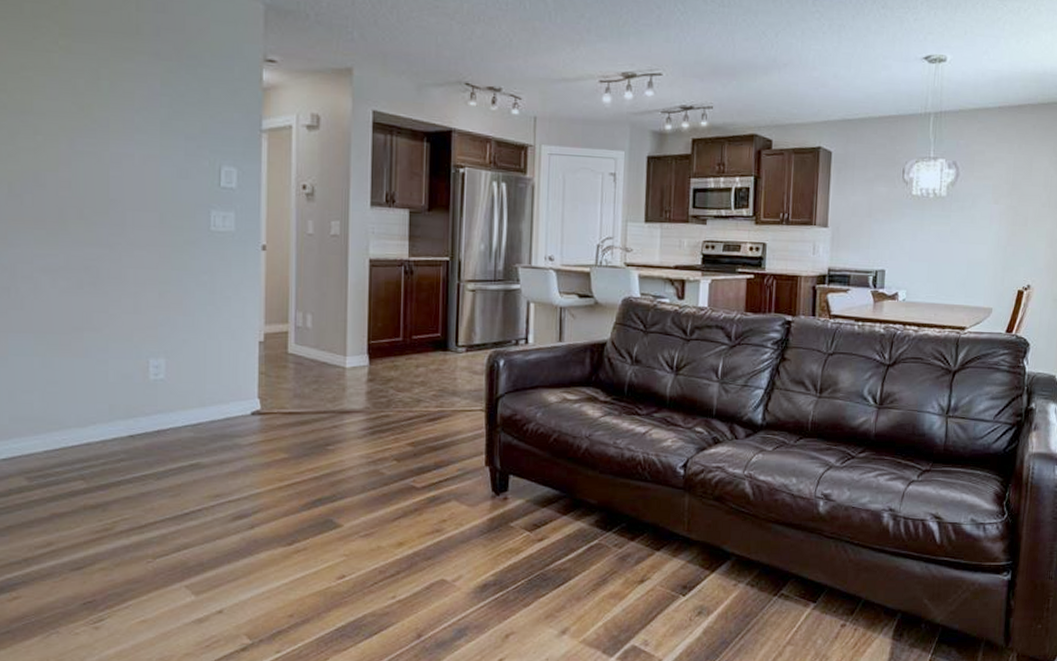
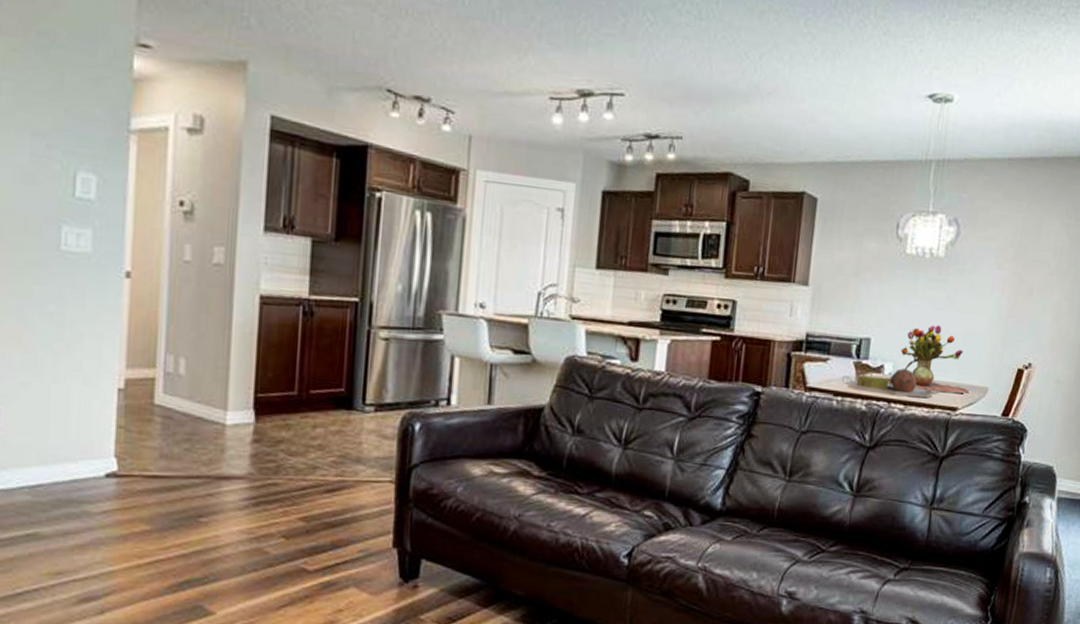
serving tray: none [862,295,949,320] -> present [842,368,940,399]
flower arrangement: none [899,255,976,315] -> present [885,325,969,394]

